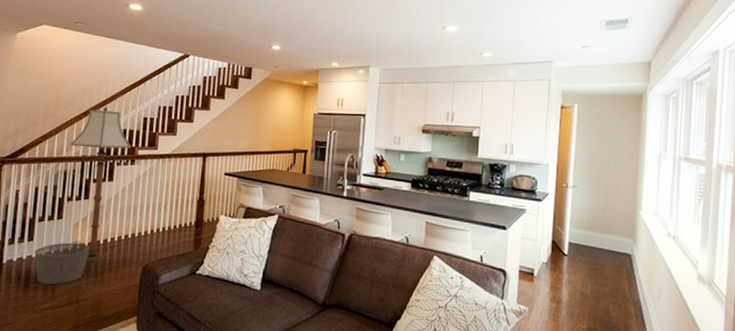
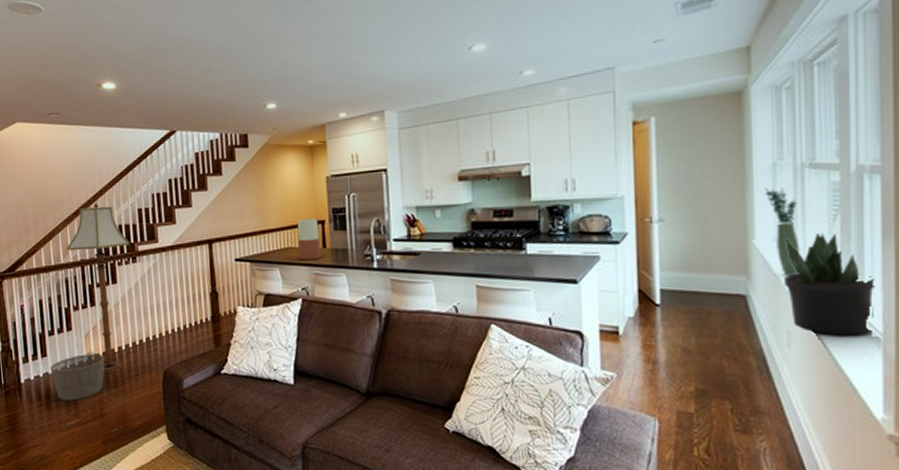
vase: none [281,146,302,183] -> present [297,218,321,261]
vase: none [652,172,674,244] -> present [765,188,800,276]
planter: none [660,212,723,296] -> present [784,233,875,336]

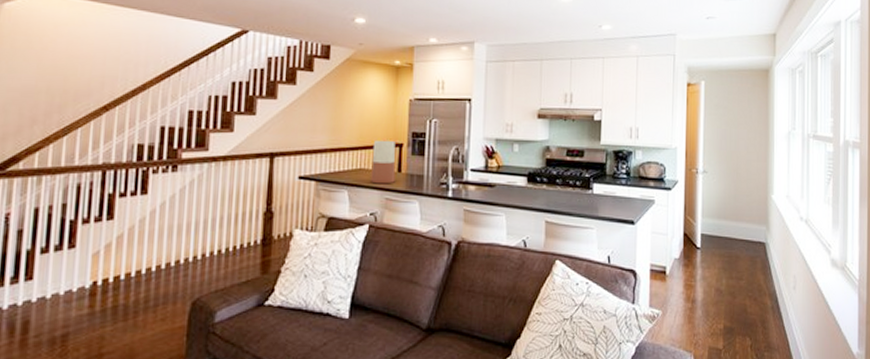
basket: present [50,351,106,401] -> none [35,275,117,337]
floor lamp: present [66,201,130,374] -> none [86,97,172,304]
vase: present [765,188,800,276] -> none [782,152,805,228]
planter: present [784,233,875,336] -> none [793,194,854,281]

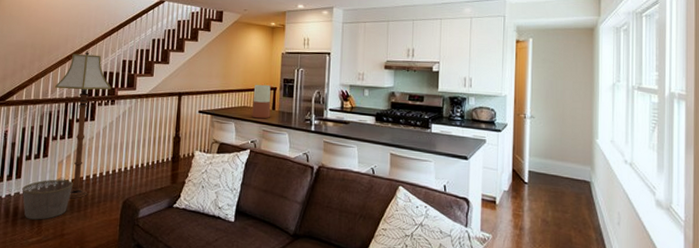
basket: none [35,275,117,337] -> present [22,177,74,220]
floor lamp: none [86,97,172,304] -> present [55,50,112,199]

